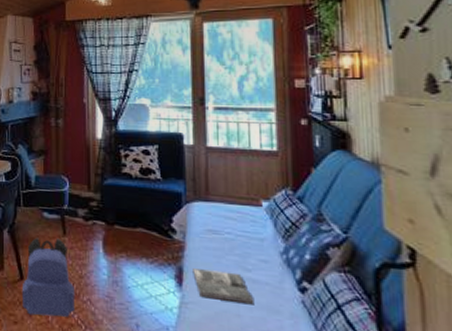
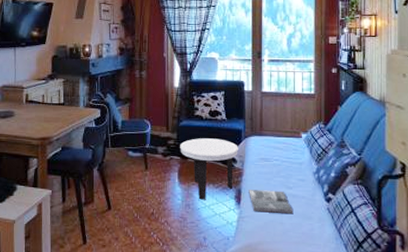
backpack: present [21,237,76,317] -> none [109,172,155,239]
side table: none [105,200,178,278] -> present [180,138,238,200]

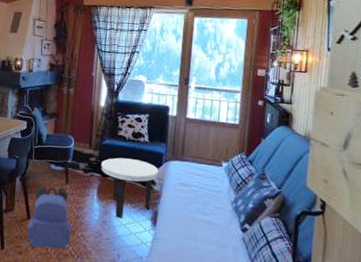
backpack: none [109,172,155,239] -> present [27,184,72,249]
magazine: present [249,190,294,215] -> none [165,212,209,241]

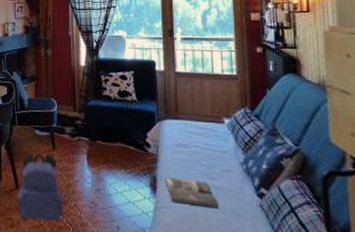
side table: present [101,157,158,219] -> none [88,119,152,186]
magazine: none [165,212,209,241] -> present [165,177,219,209]

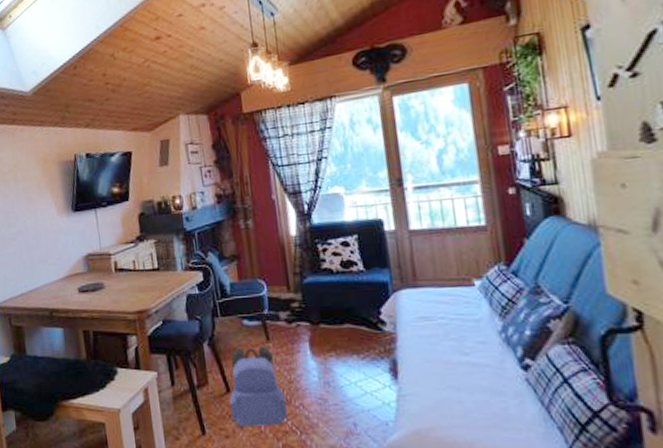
magazine: present [165,177,219,209] -> none [407,358,476,389]

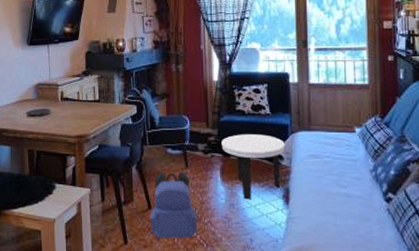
side table: none [307,296,387,376] -> present [221,134,285,200]

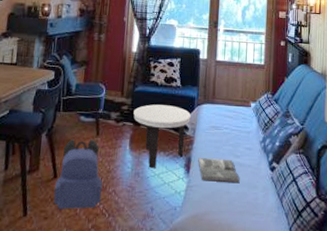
magazine: none [298,189,349,216] -> present [198,158,240,183]

